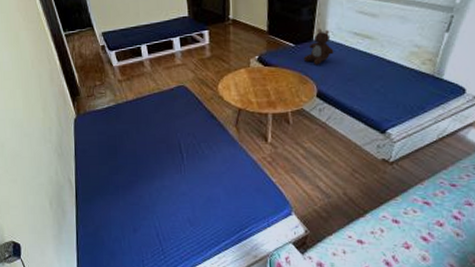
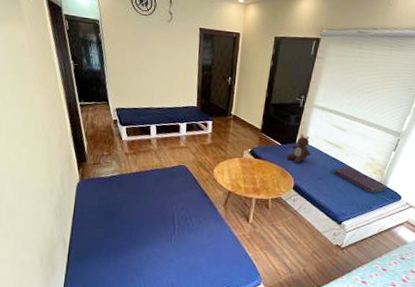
cushion: none [367,60,443,90] -> present [334,166,387,193]

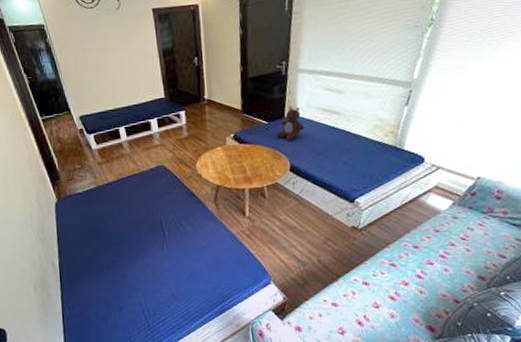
cushion: present [334,166,387,193] -> none [336,134,404,160]

